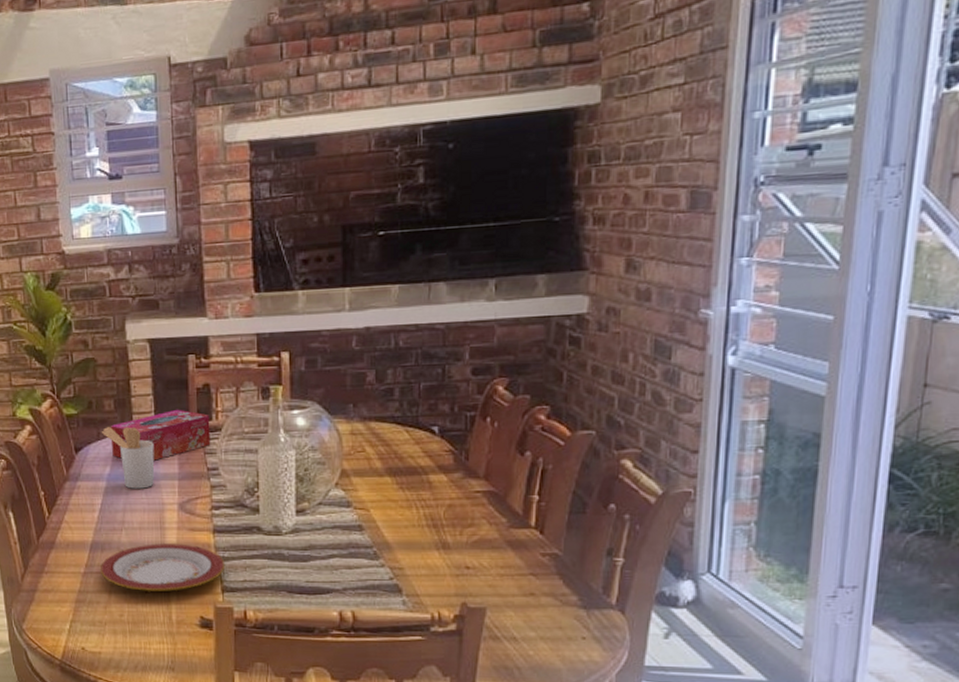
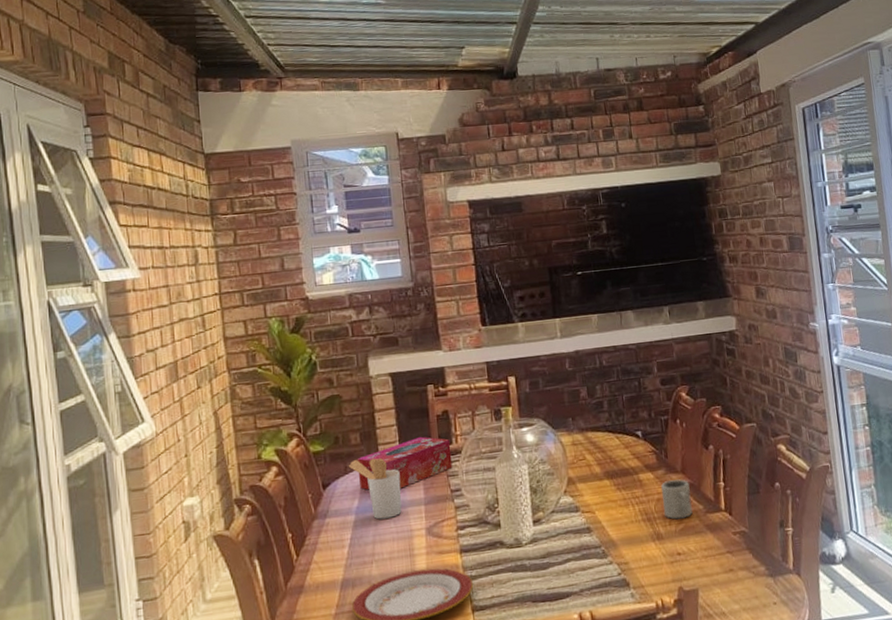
cup: none [454,485,494,530] -> present [661,479,693,520]

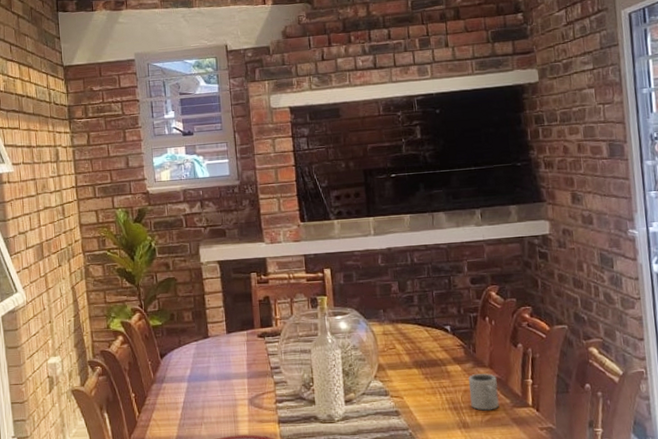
utensil holder: present [348,458,402,519] -> none [182,334,228,388]
tissue box: present [357,436,453,490] -> none [189,318,273,363]

